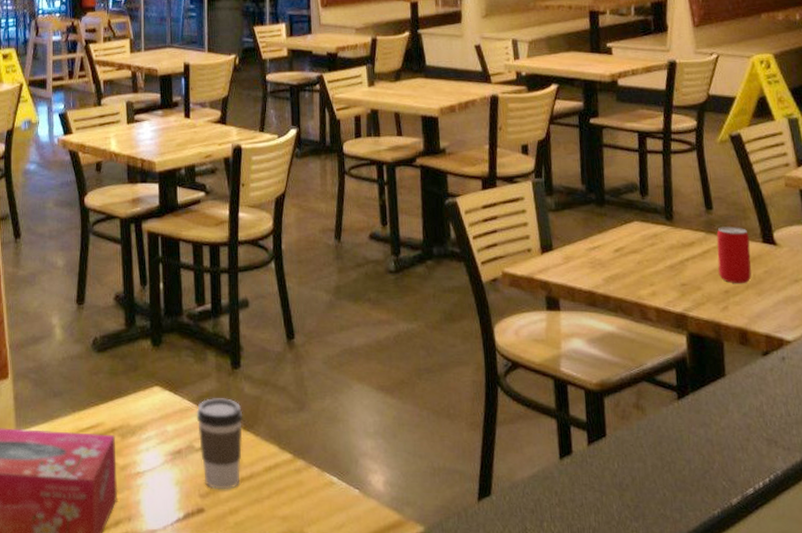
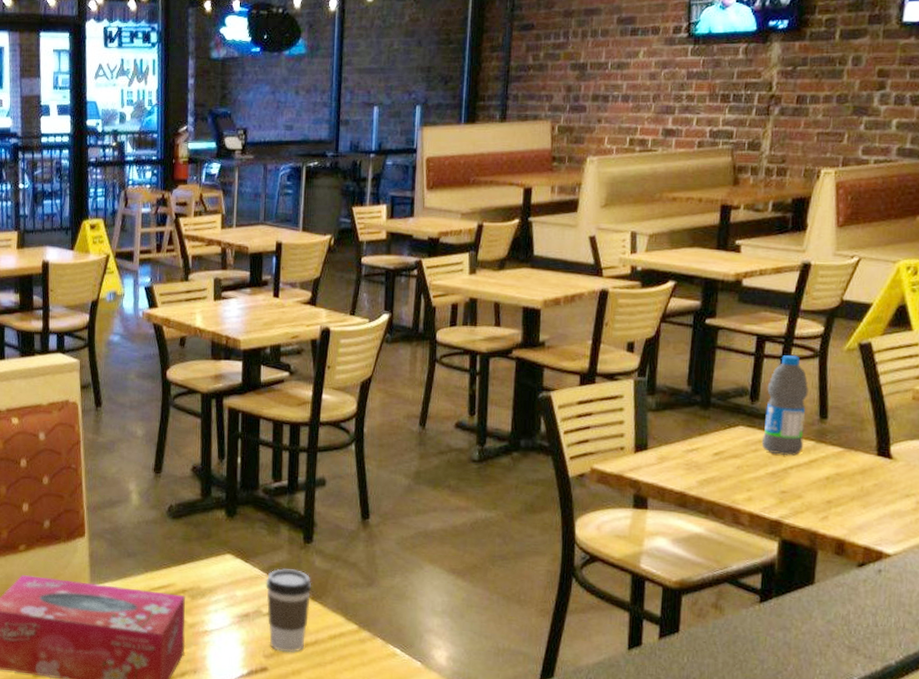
water bottle: none [654,150,695,248] -> present [761,355,809,456]
beverage can: present [716,227,752,284] -> none [824,437,863,495]

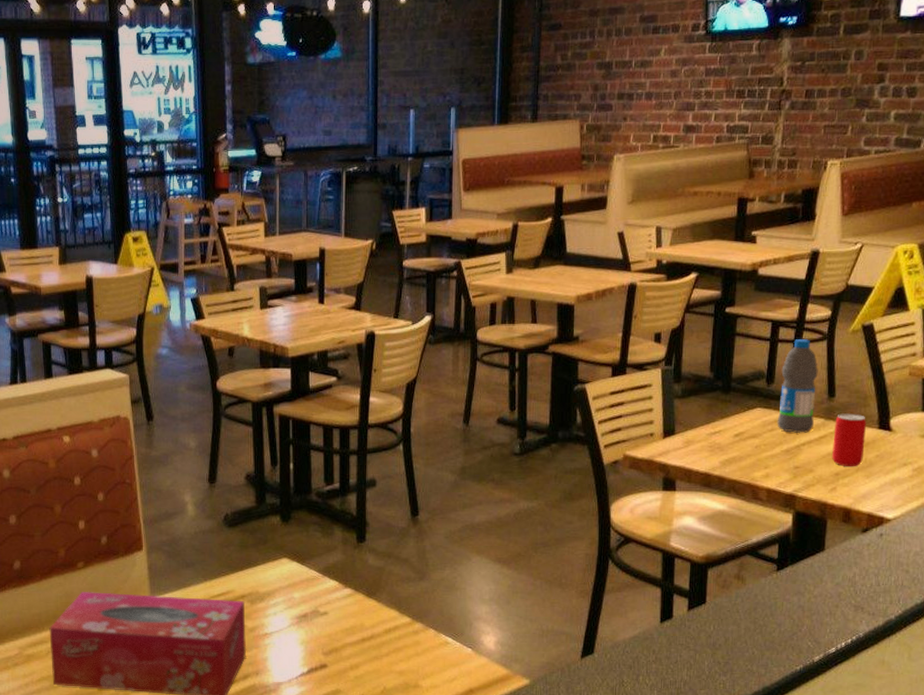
coffee cup: present [265,568,312,653] -> none [322,569,367,649]
beverage can: none [824,437,863,495] -> present [832,413,866,467]

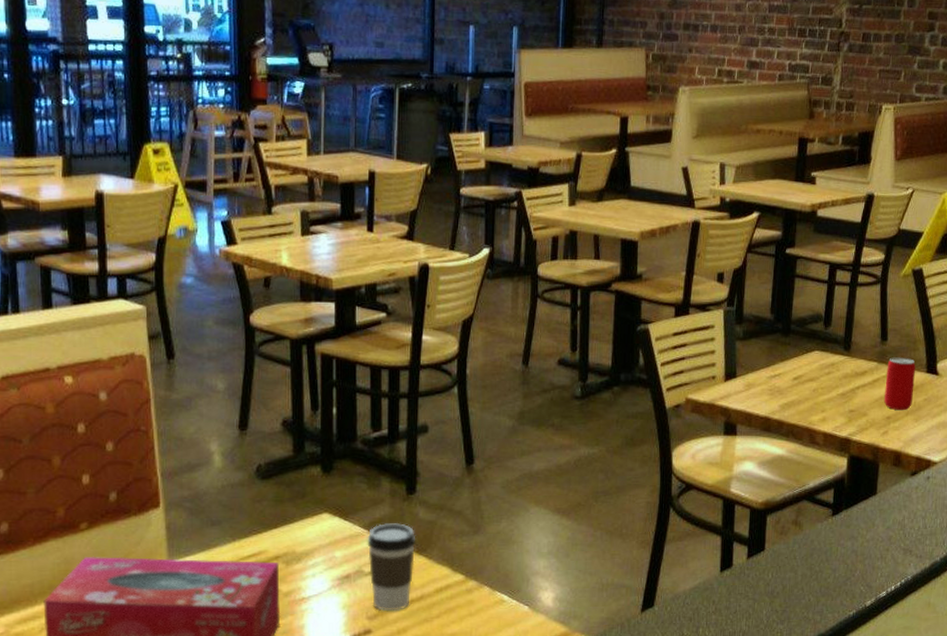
coffee cup: none [322,569,367,649] -> present [367,523,416,612]
water bottle: present [777,339,818,433] -> none [833,282,872,376]

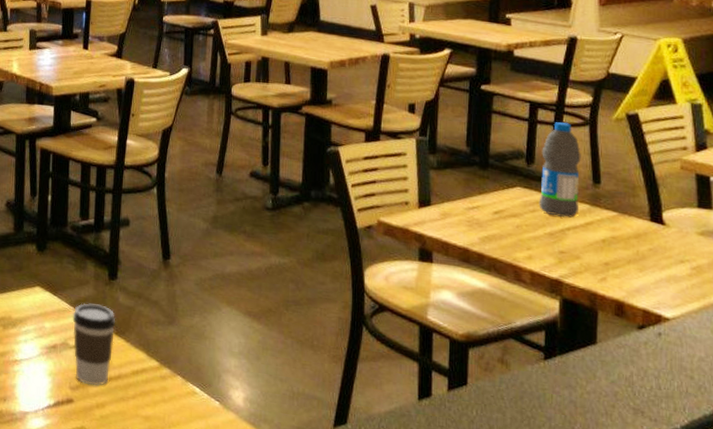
water bottle: none [833,282,872,376] -> present [539,122,581,218]
beverage can: present [884,357,915,411] -> none [600,201,636,258]

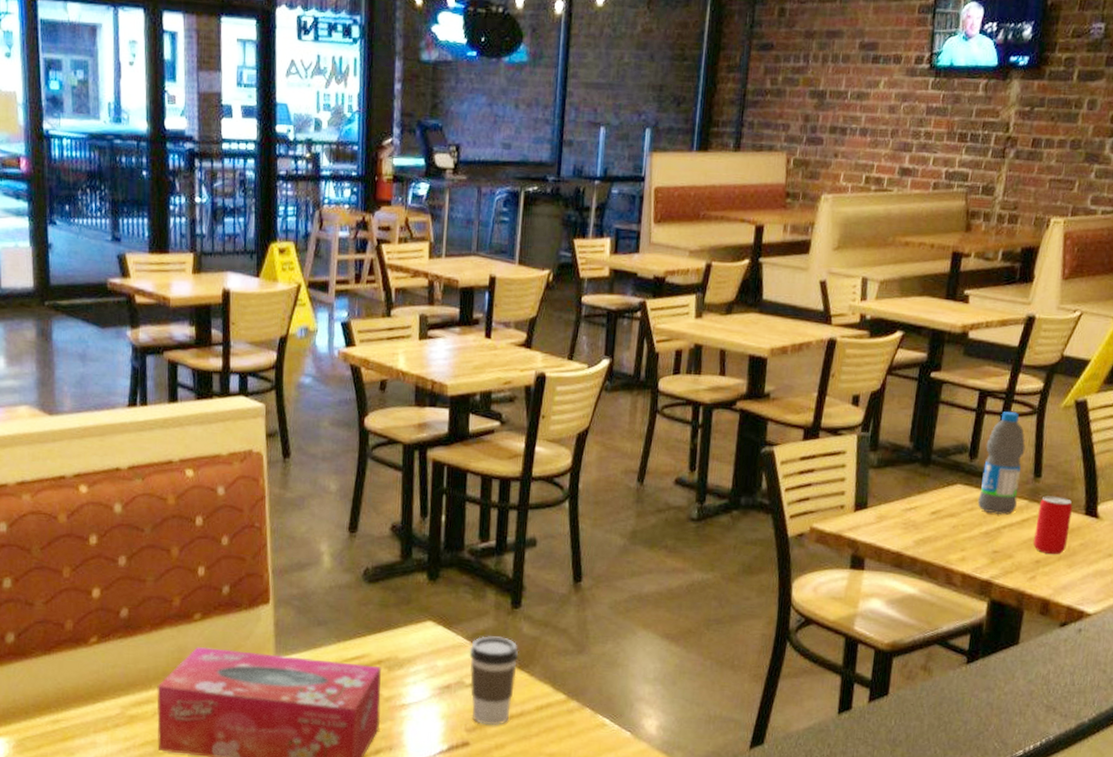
beverage can: none [600,201,636,258] -> present [1033,496,1072,555]

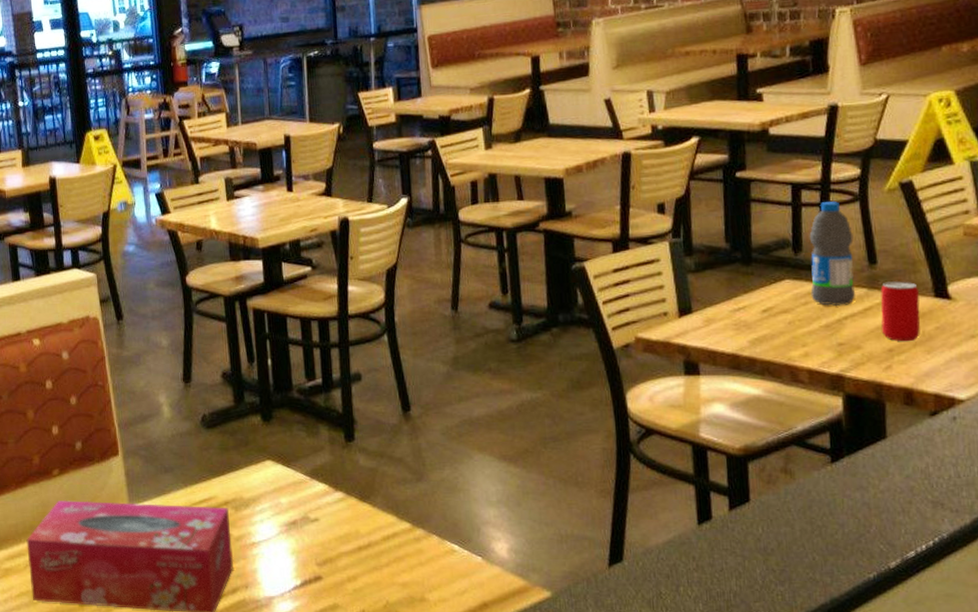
coffee cup: present [469,636,519,726] -> none [310,470,359,559]

